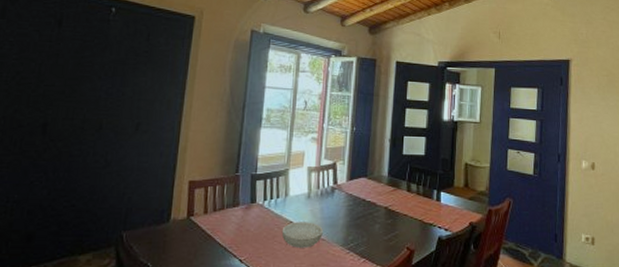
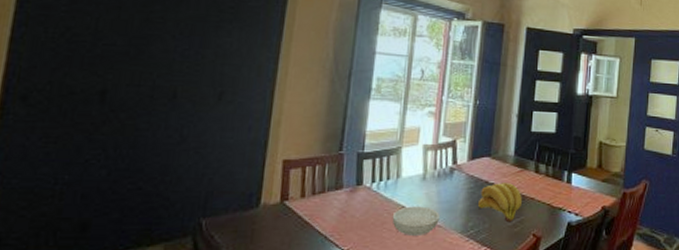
banana bunch: none [356,201,397,237] -> present [477,183,523,223]

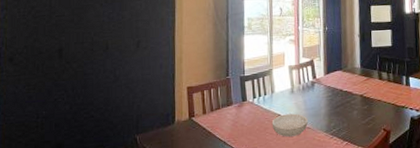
banana bunch: present [477,183,523,223] -> none [336,89,372,121]

